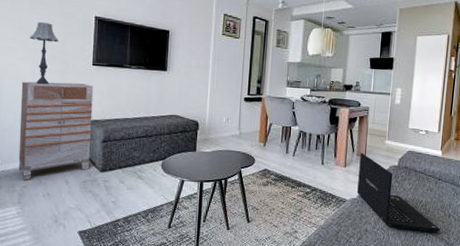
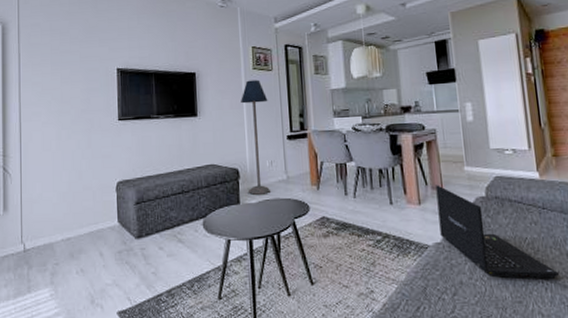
dresser: present [18,81,94,181] -> none [47,141,124,257]
table lamp: present [29,22,58,85] -> none [52,81,82,148]
floor lamp: none [204,44,232,146] -> present [241,79,270,195]

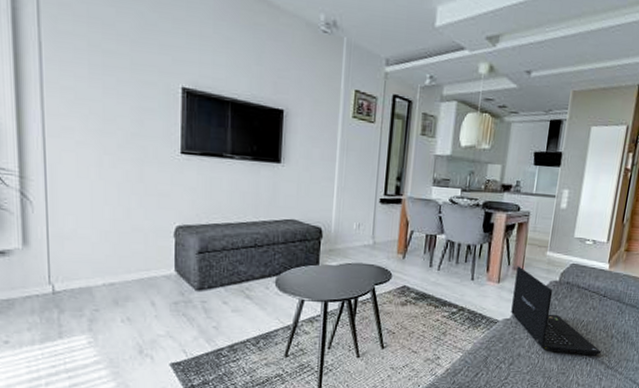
floor lamp: present [241,79,270,195] -> none [329,129,365,258]

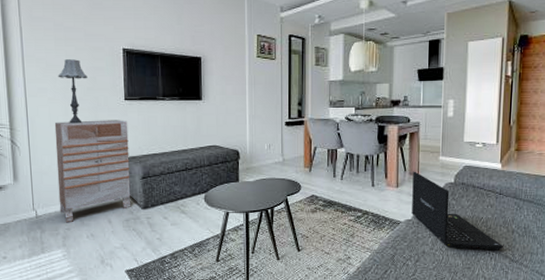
dresser: none [83,173,184,303] -> present [54,120,131,223]
table lamp: none [90,92,132,179] -> present [57,59,87,124]

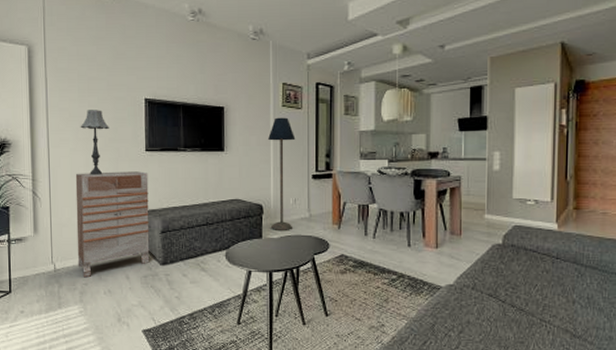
floor lamp: none [244,68,270,174] -> present [268,117,296,230]
laptop: present [412,171,504,251] -> none [454,230,564,323]

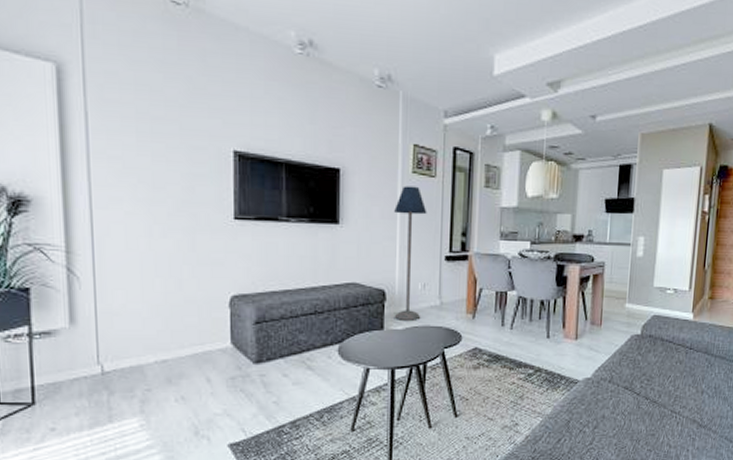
dresser: present [75,171,150,278] -> none [132,244,239,382]
table lamp: present [80,110,109,175] -> none [139,160,182,249]

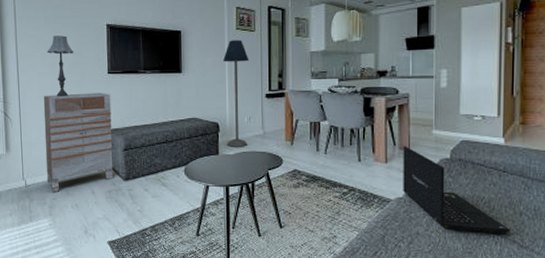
dresser: none [132,244,239,382] -> present [43,93,114,193]
table lamp: none [139,160,182,249] -> present [47,35,74,97]
laptop: none [592,320,692,414] -> present [403,145,511,234]

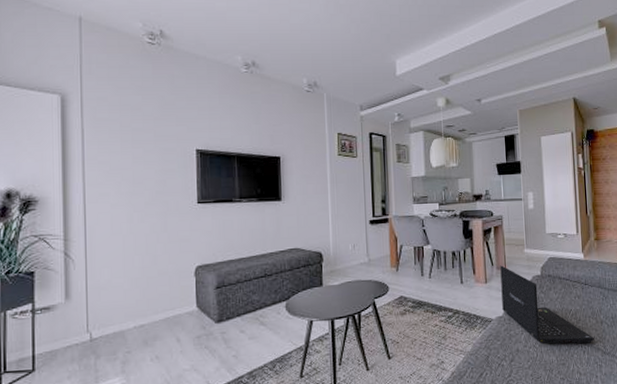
dresser: present [43,93,114,193] -> none [117,225,204,345]
table lamp: present [47,35,74,97] -> none [122,162,156,232]
floor lamp: present [223,40,249,147] -> none [325,166,352,277]

